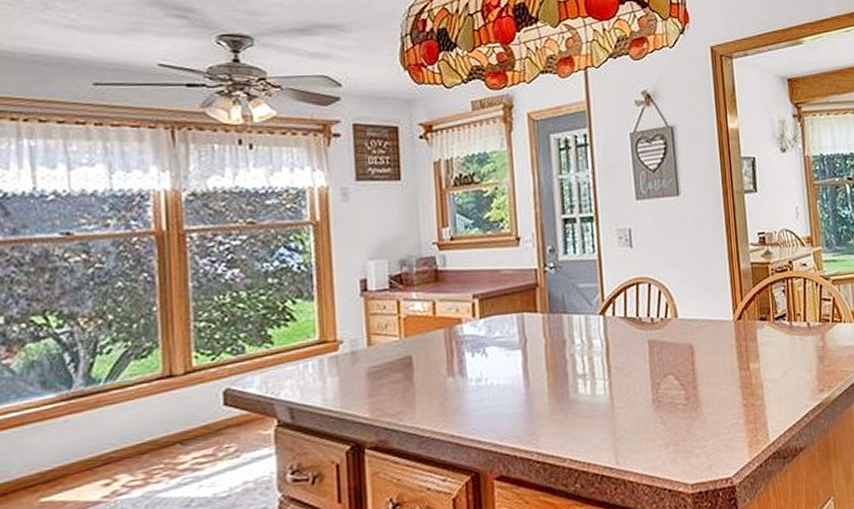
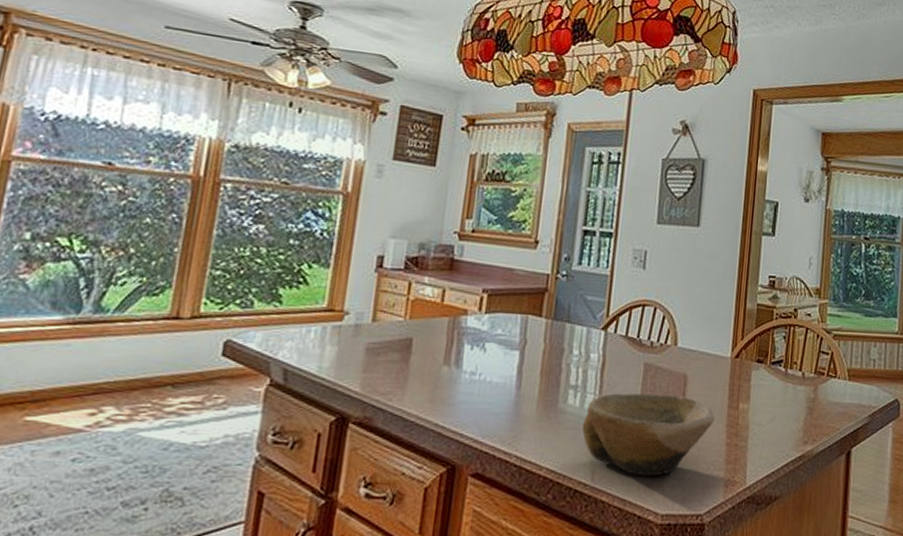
bowl: none [598,366,728,451] -> present [582,393,715,477]

